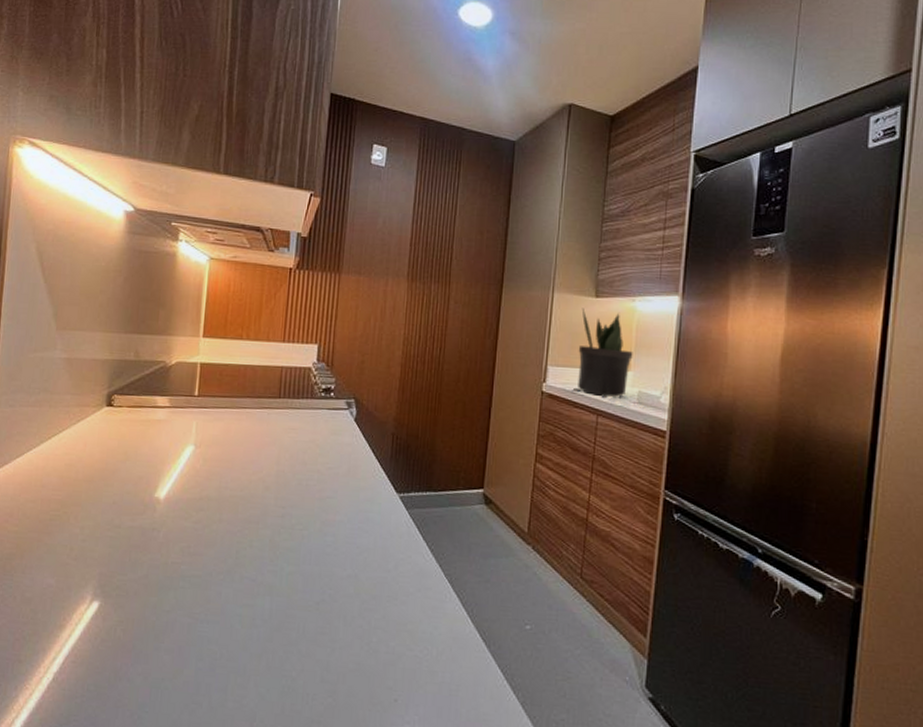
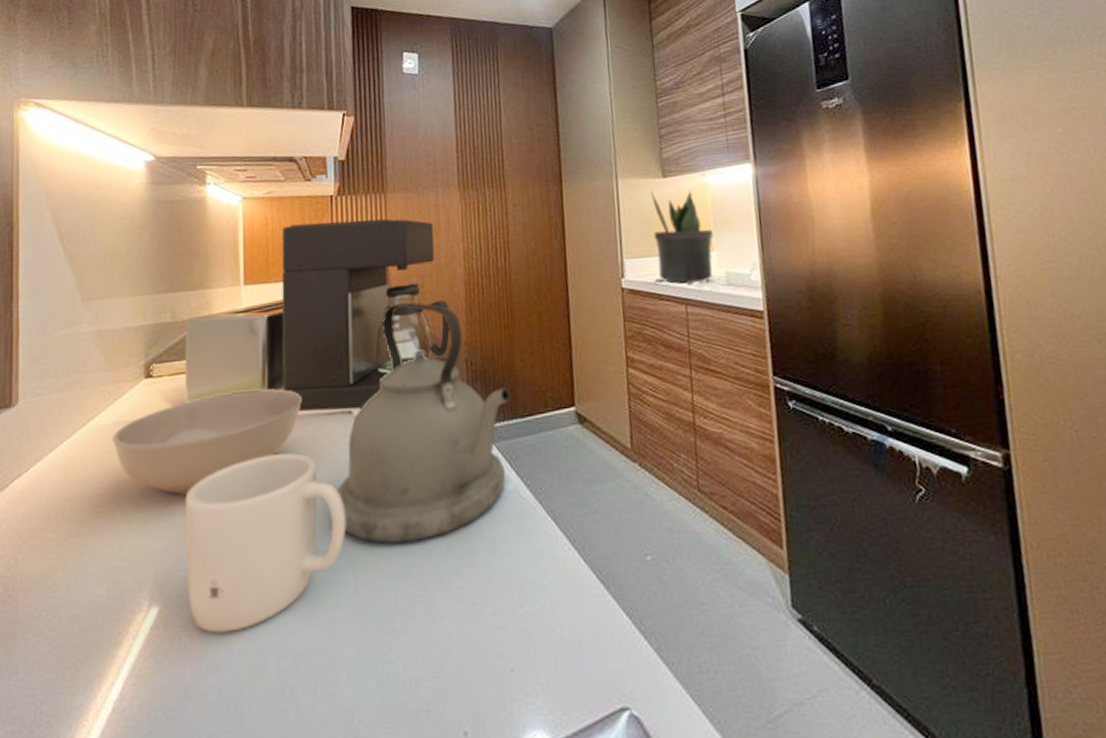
bowl: none [73,430,244,513] -> present [112,389,303,496]
mug: none [125,489,270,632] -> present [185,453,347,633]
toaster: none [139,354,237,436] -> present [184,298,285,403]
coffee maker: none [227,289,385,462] -> present [281,218,450,413]
kettle: none [264,374,428,582] -> present [337,302,511,543]

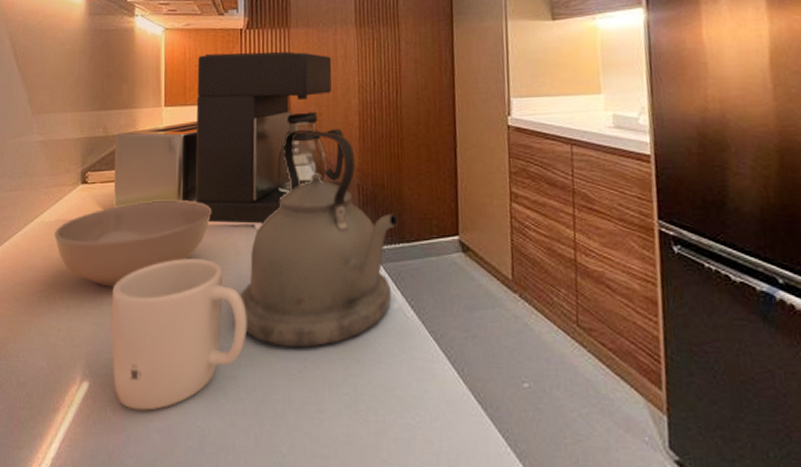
planter: present [650,190,714,284] -> none [539,32,602,124]

